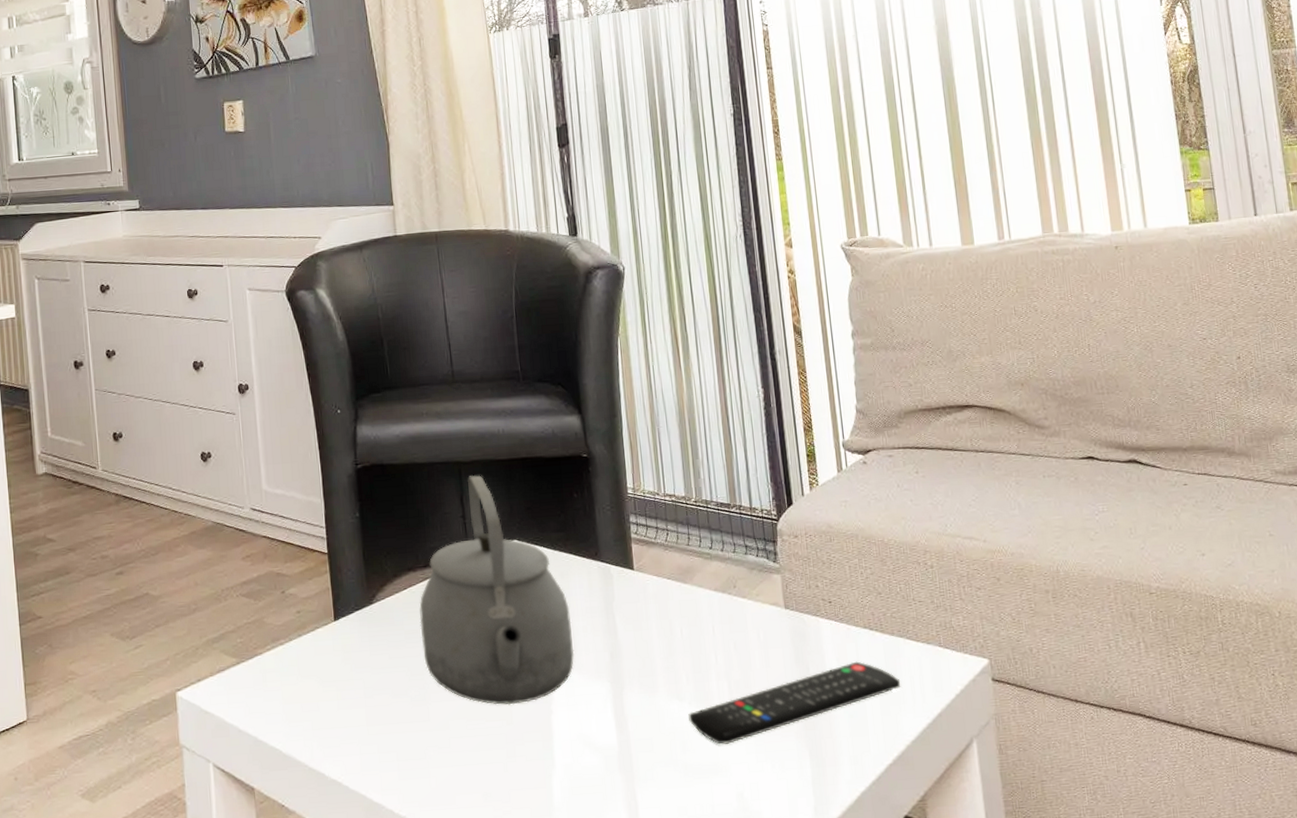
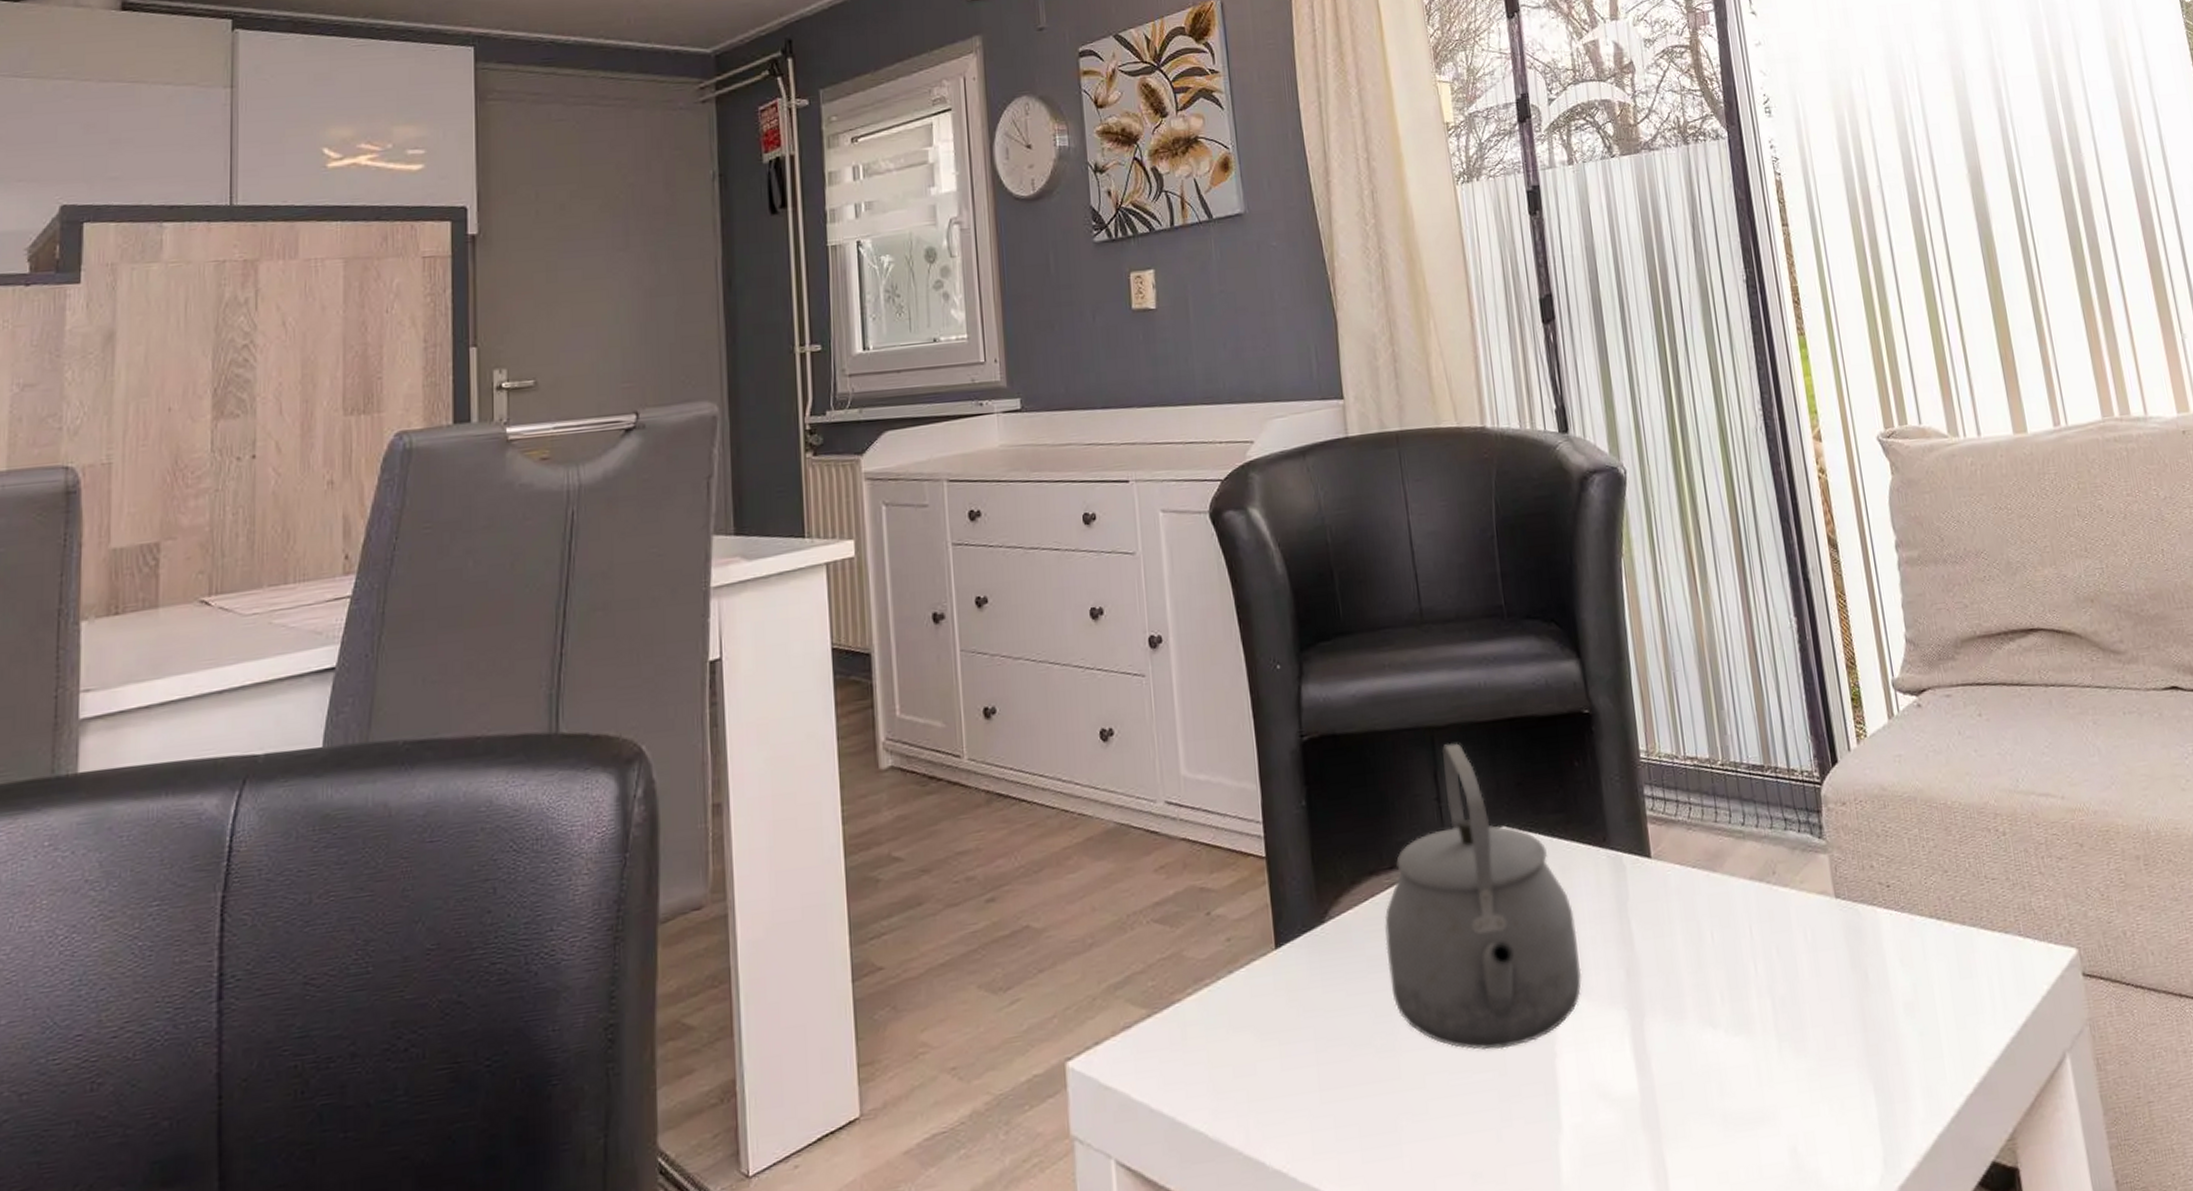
remote control: present [688,661,901,745] -> none [1725,961,1978,1083]

